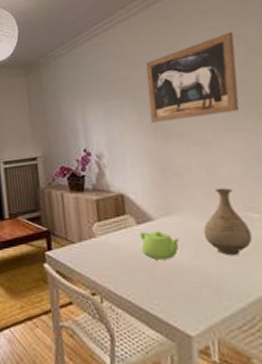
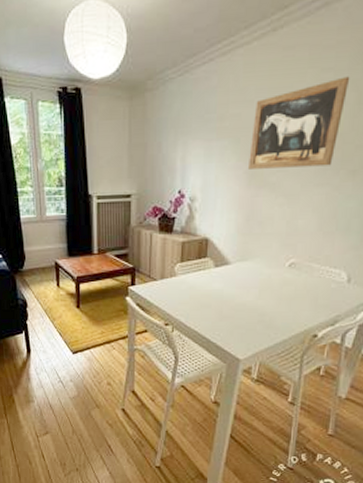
teapot: present [139,231,180,260] -> none [215,274,249,299]
vase: present [203,187,253,255] -> none [269,239,309,298]

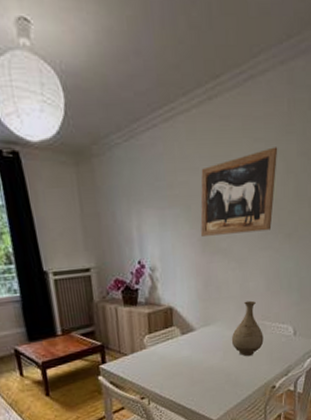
vase: none [269,239,309,298] -> present [231,300,264,356]

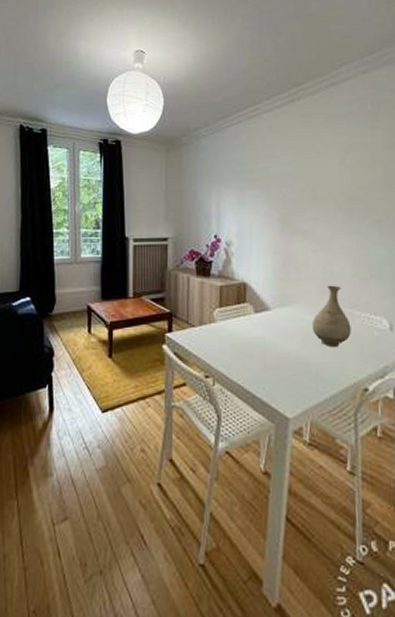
wall art: present [200,147,278,236] -> none [280,140,363,217]

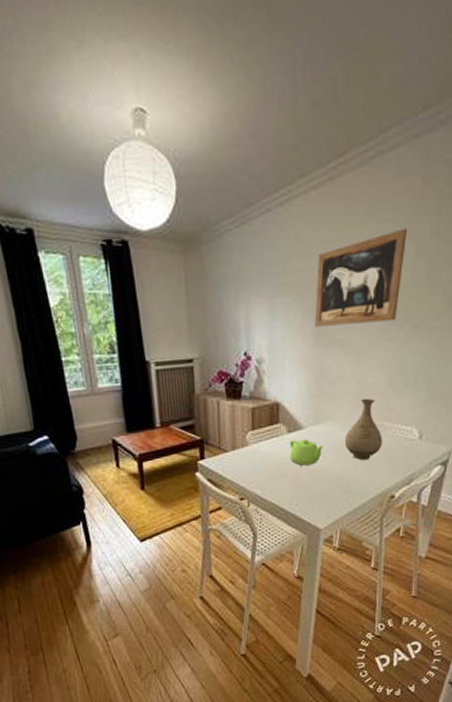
teapot: none [256,320,291,348] -> present [289,439,324,466]
wall art: none [280,140,363,217] -> present [315,228,408,327]

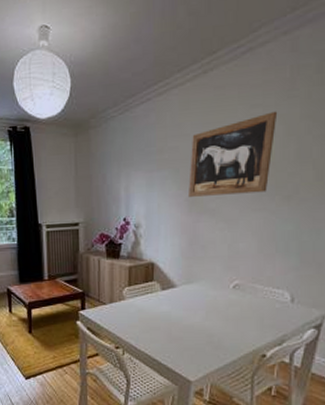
teapot: present [289,439,324,466] -> none [163,297,195,321]
vase: present [344,398,382,460] -> none [215,261,253,318]

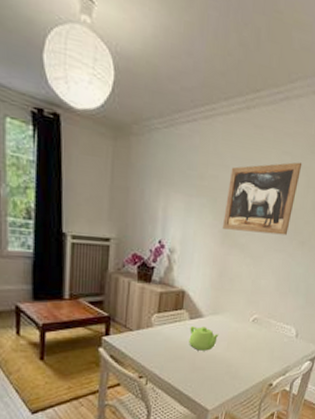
teapot: none [163,297,195,321] -> present [189,326,219,351]

